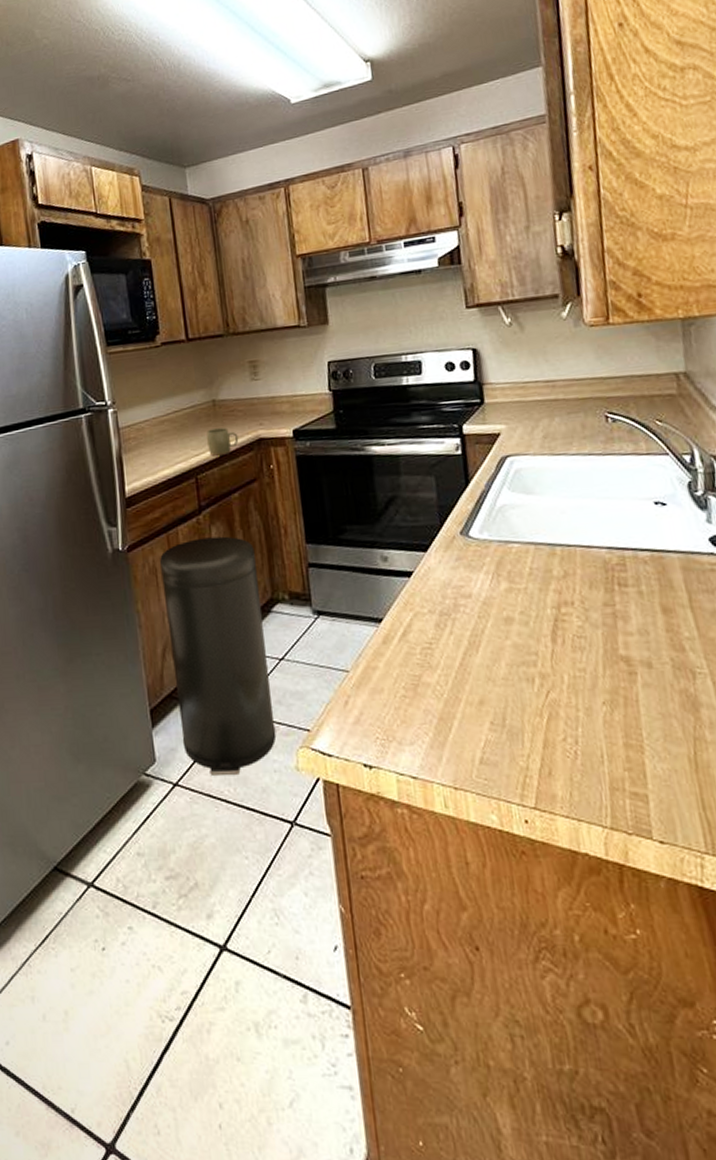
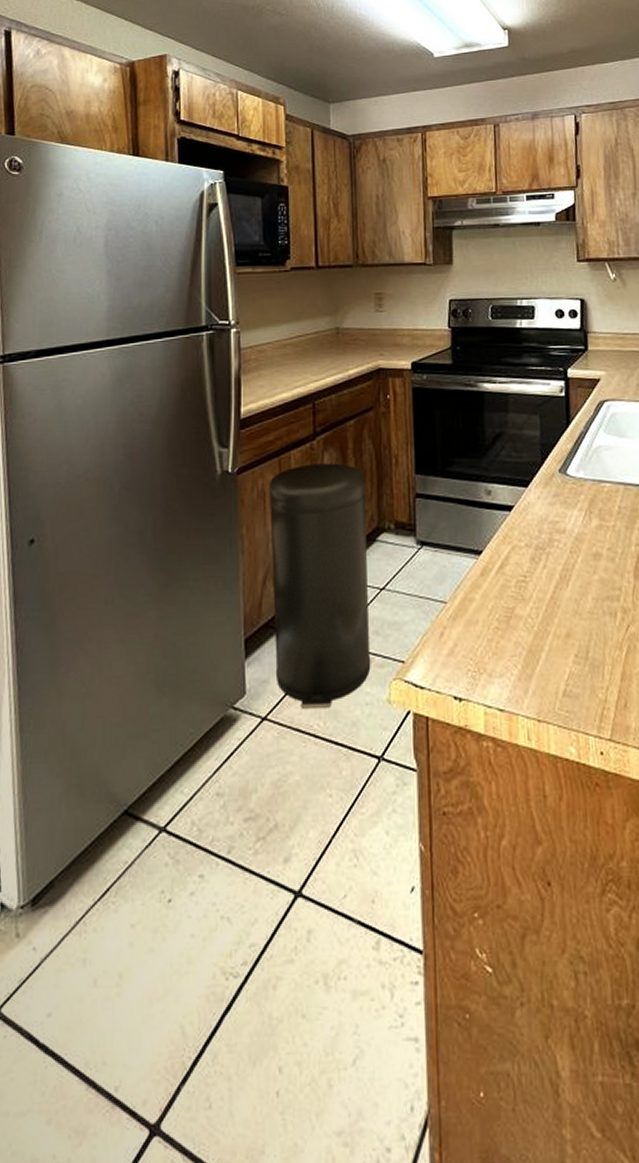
mug: present [206,427,239,456] -> none [327,355,359,383]

